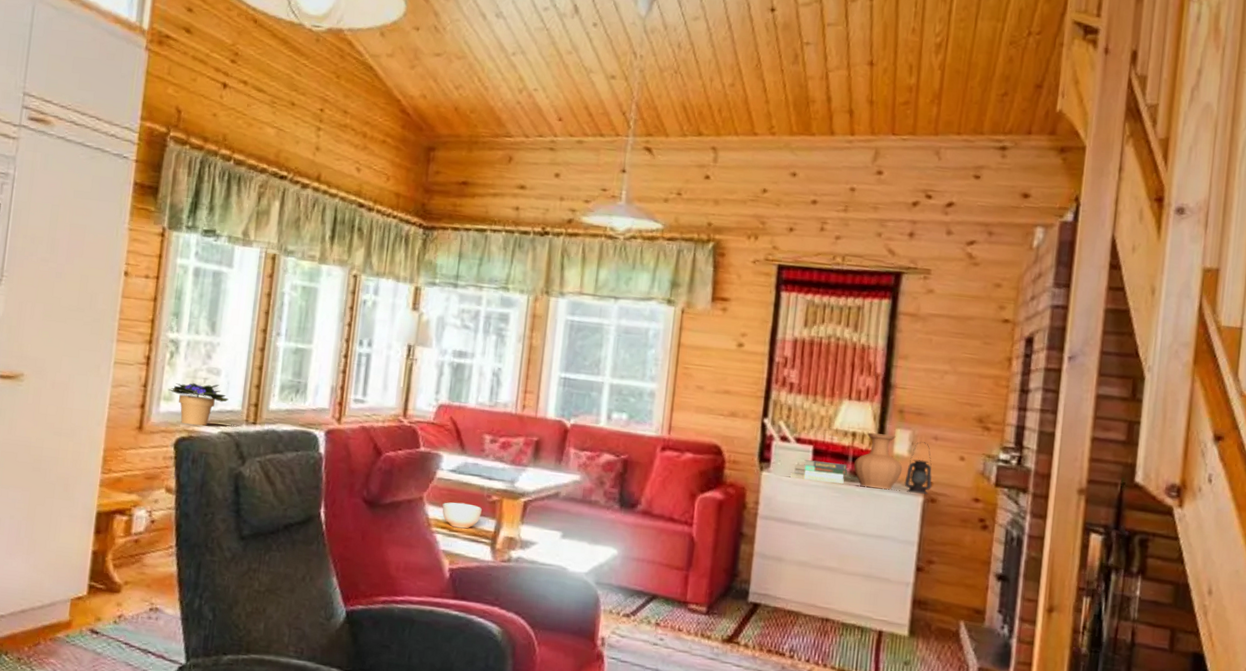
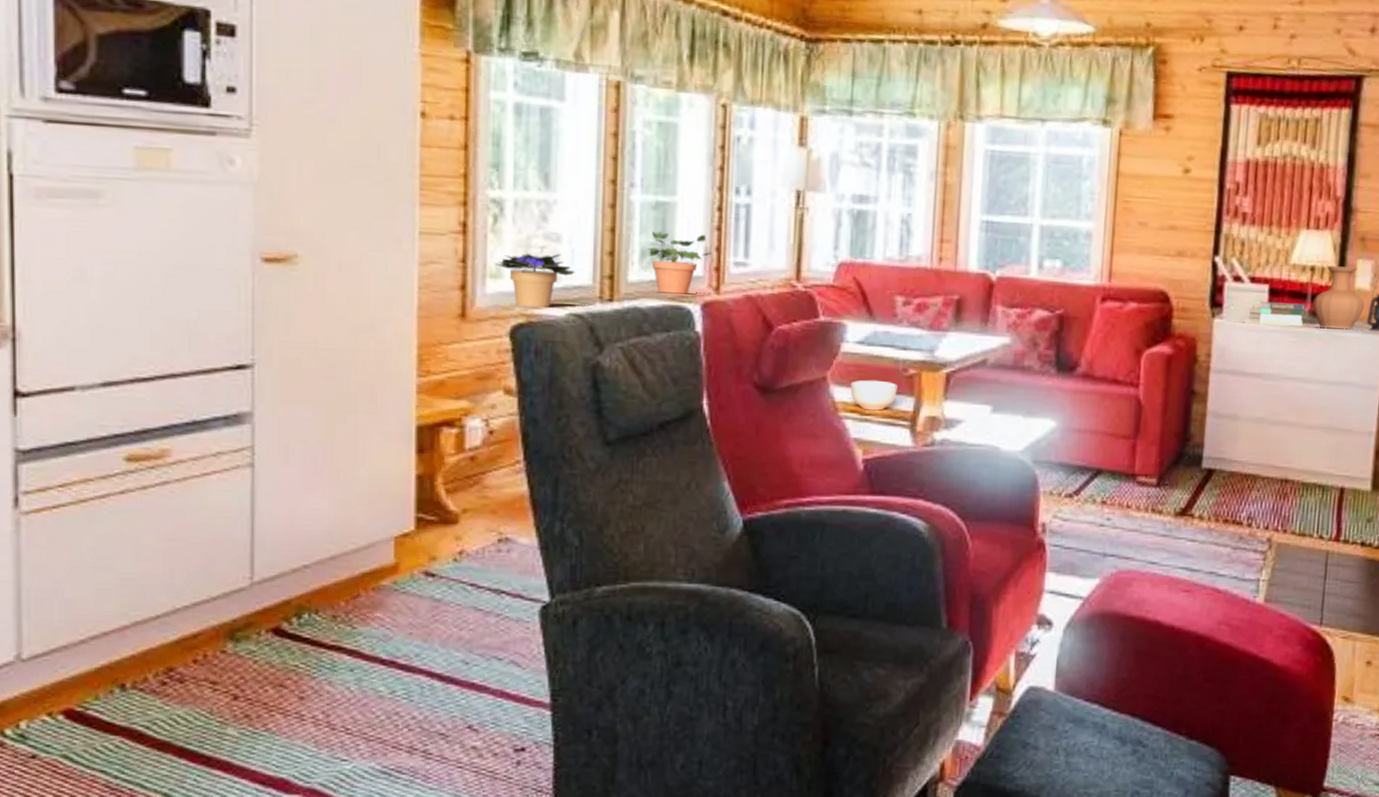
potted plant: none [286,371,337,423] -> present [648,231,712,294]

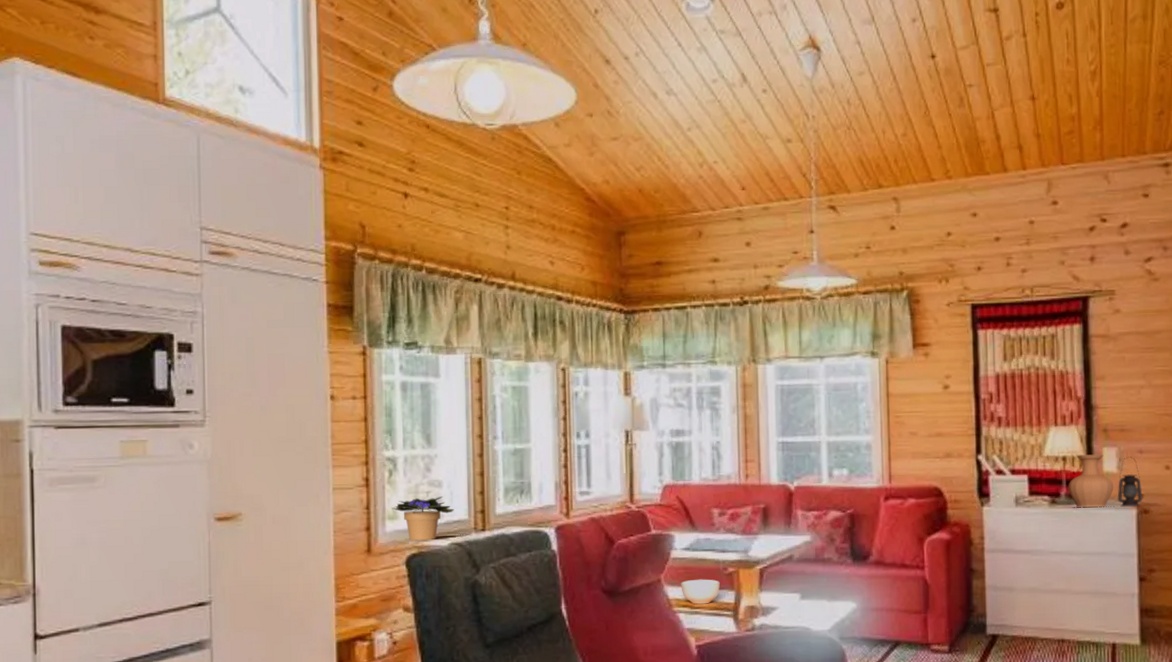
potted plant: present [648,231,712,294] -> none [510,472,561,521]
books: present [1245,302,1306,327] -> none [1010,489,1063,509]

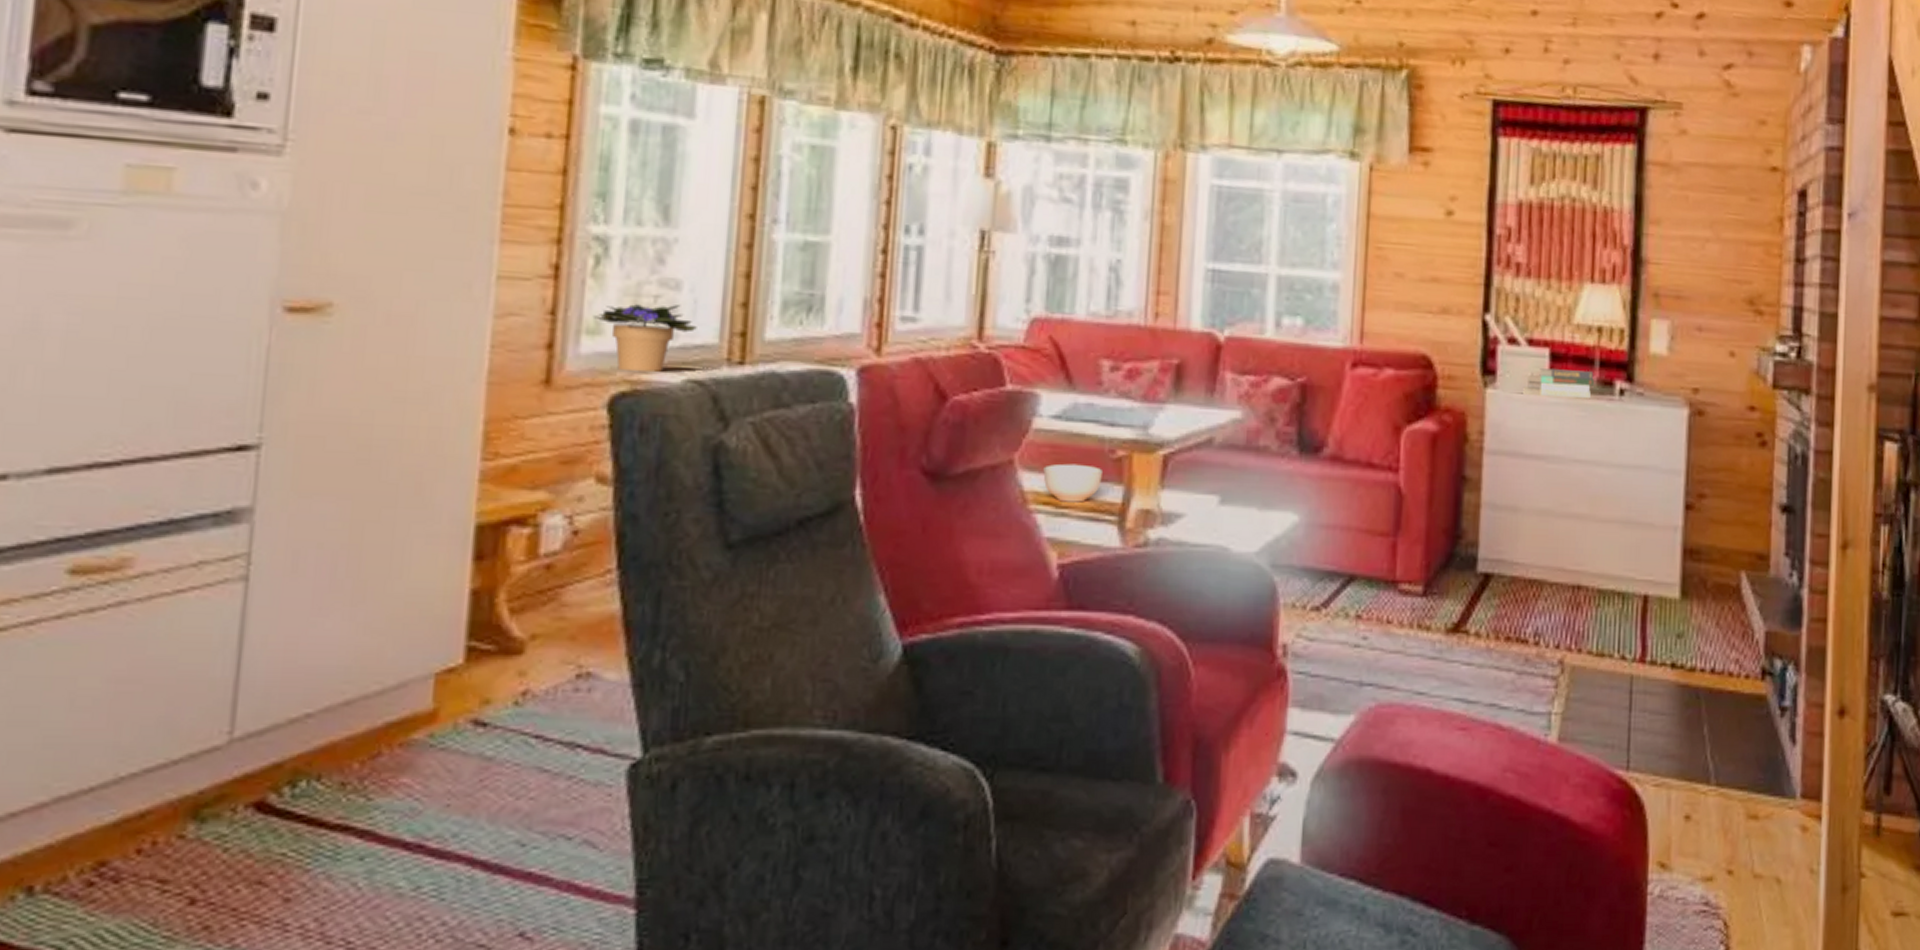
books: none [1010,489,1063,509] -> present [1523,368,1594,399]
vase: present [1068,454,1114,508] -> none [1602,326,1662,403]
lantern: present [1117,457,1143,508] -> none [1665,334,1698,405]

